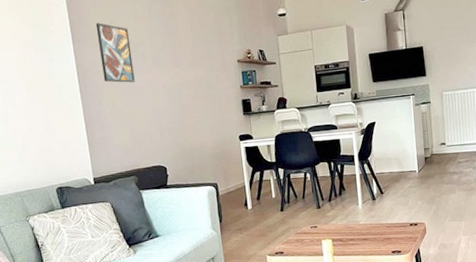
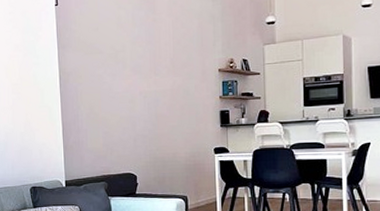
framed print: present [95,23,135,83] -> none [80,29,113,89]

